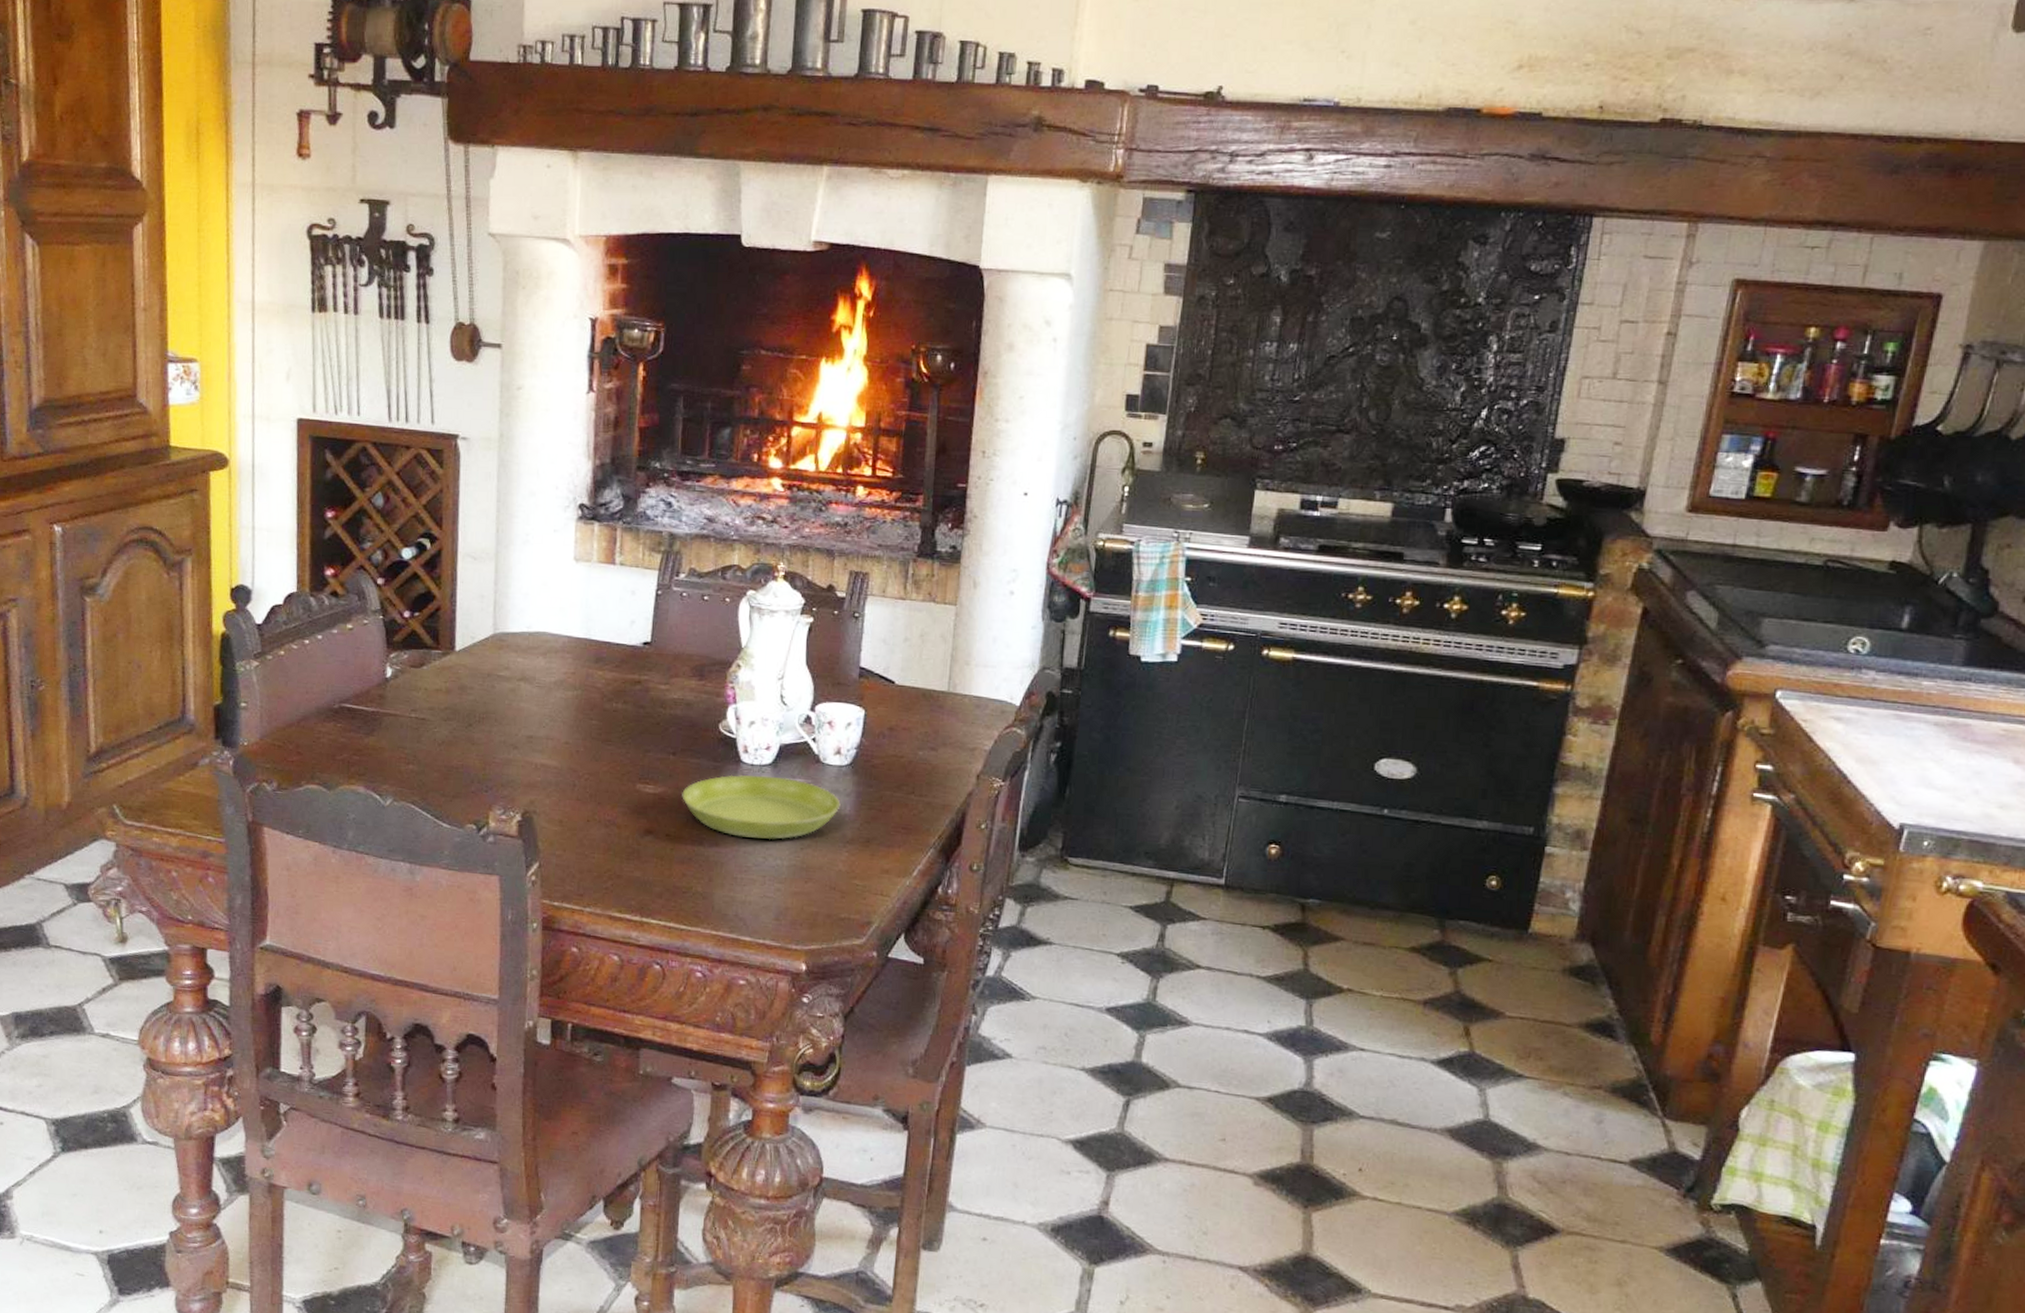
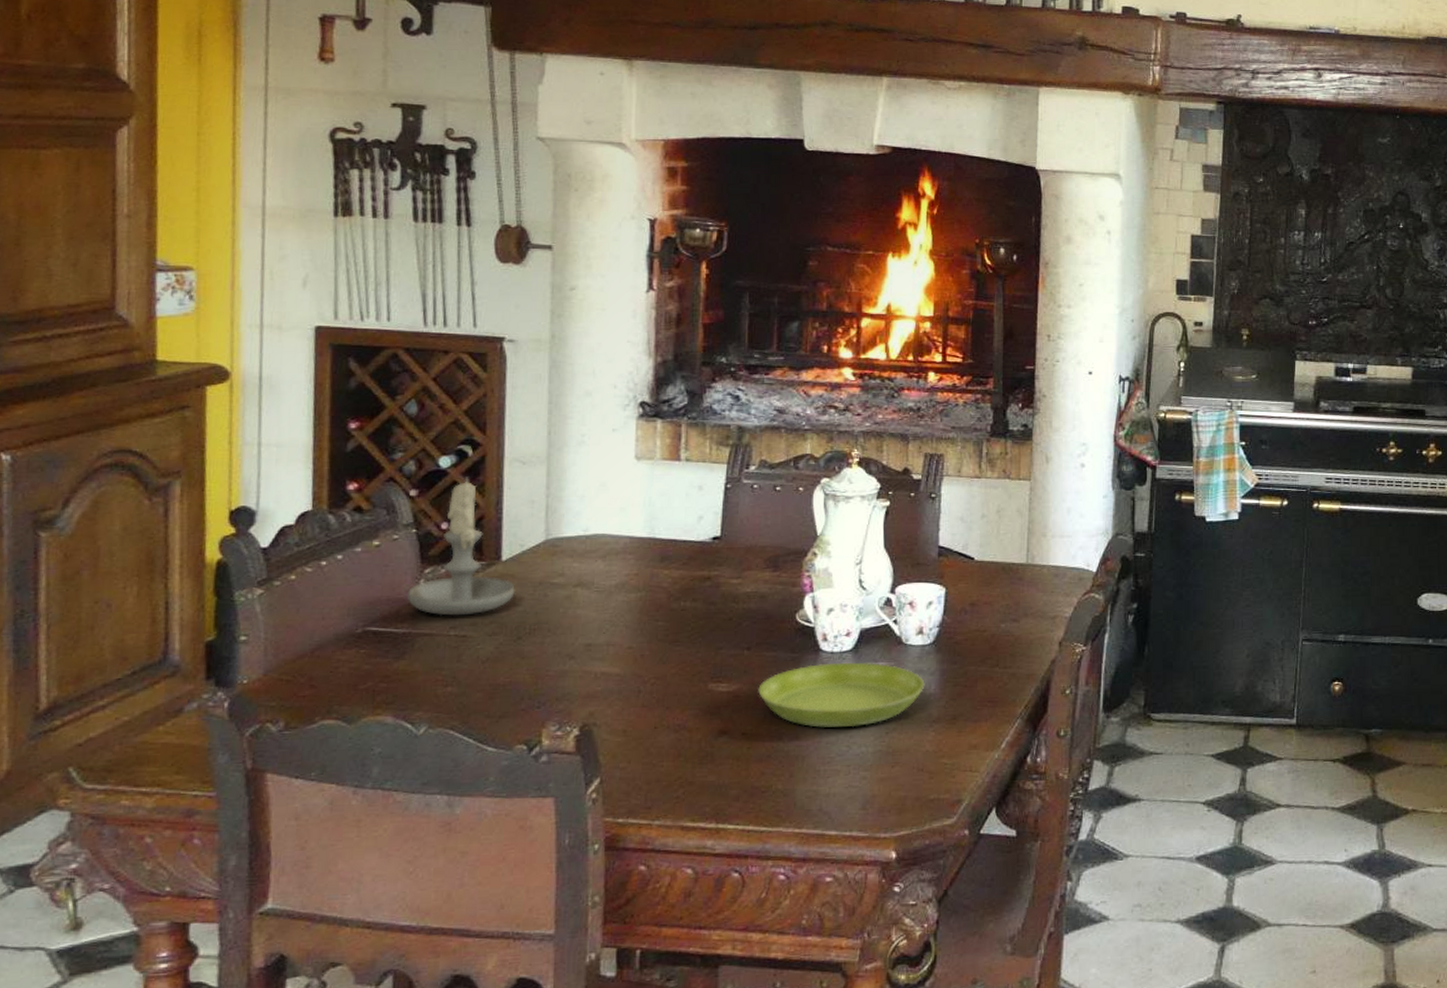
candle: none [376,568,467,700] -> present [407,476,515,616]

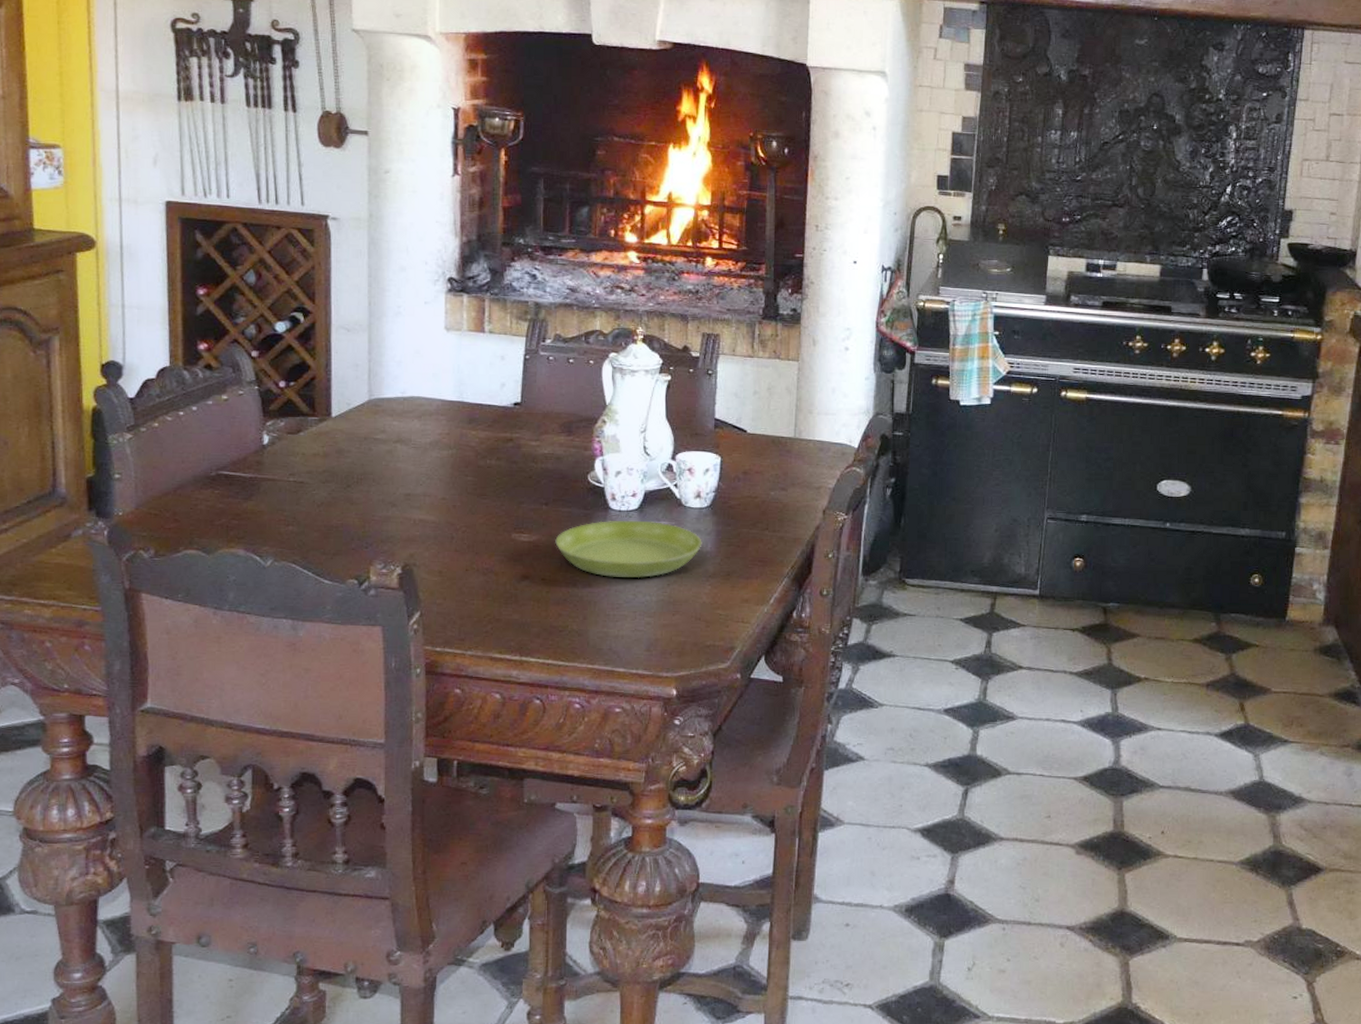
candle: present [407,476,515,616] -> none [253,341,344,464]

